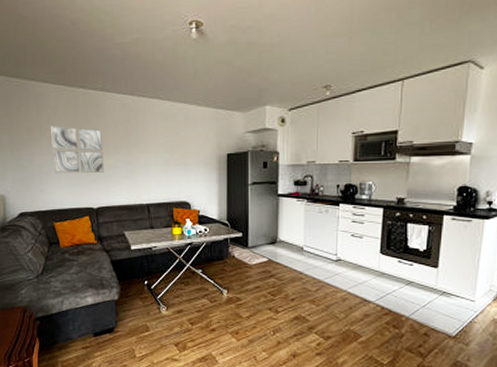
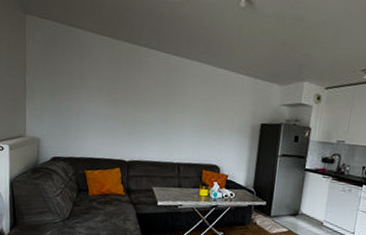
wall art: present [51,125,104,173] -> none [91,75,143,127]

